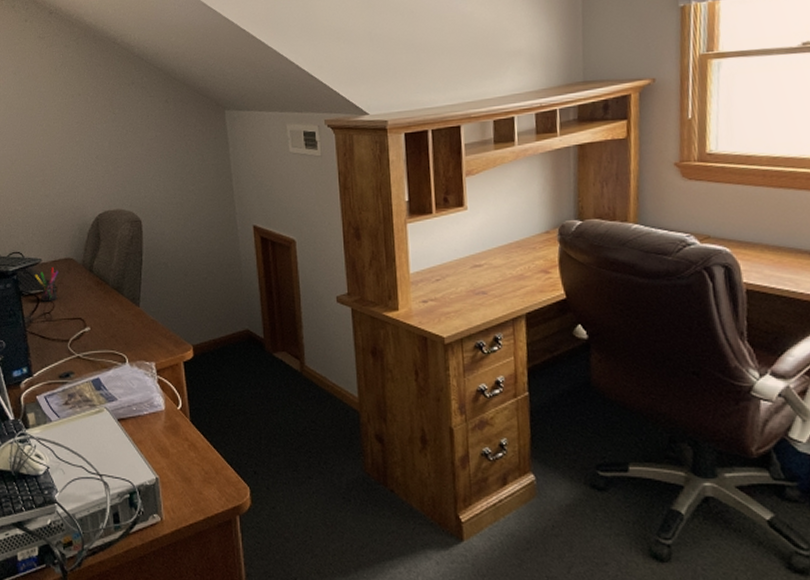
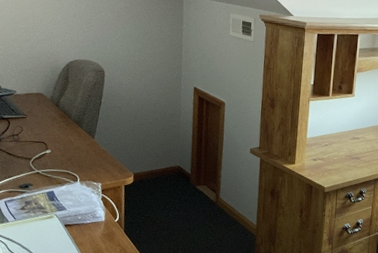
pen holder: present [34,267,59,302] -> none [8,99,30,126]

